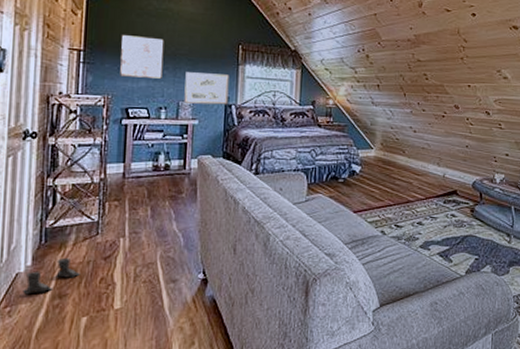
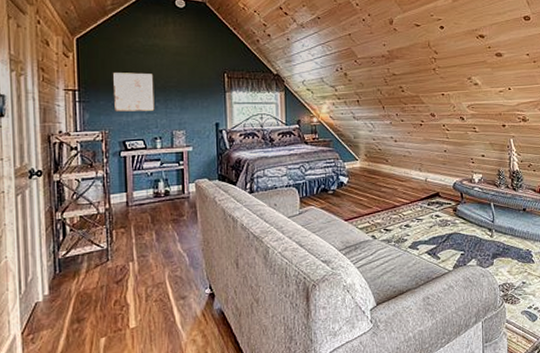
boots: present [23,257,80,295] -> none [43,284,95,322]
wall art: present [184,72,229,105] -> none [176,102,219,132]

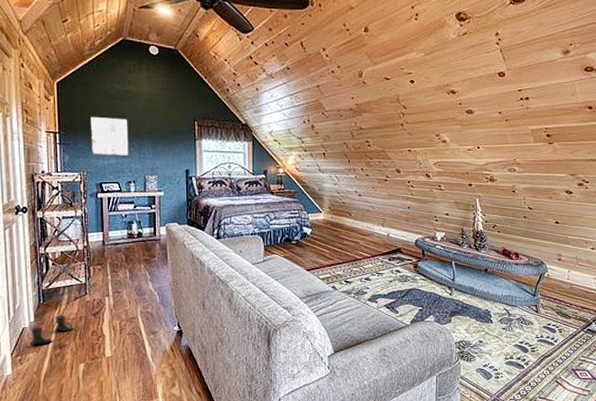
boots: none [43,284,95,322] -> present [29,314,75,346]

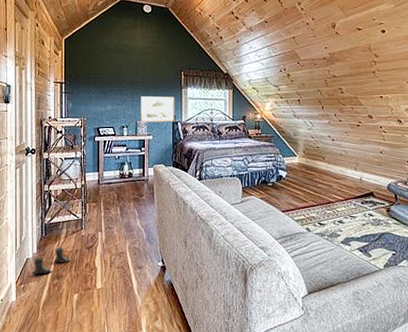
wall art: present [90,117,129,155] -> none [91,69,123,103]
wall art: none [149,148,189,177] -> present [141,96,175,123]

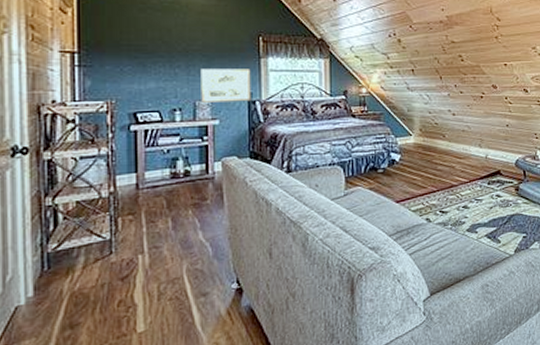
boots: present [32,247,71,275] -> none [25,282,93,329]

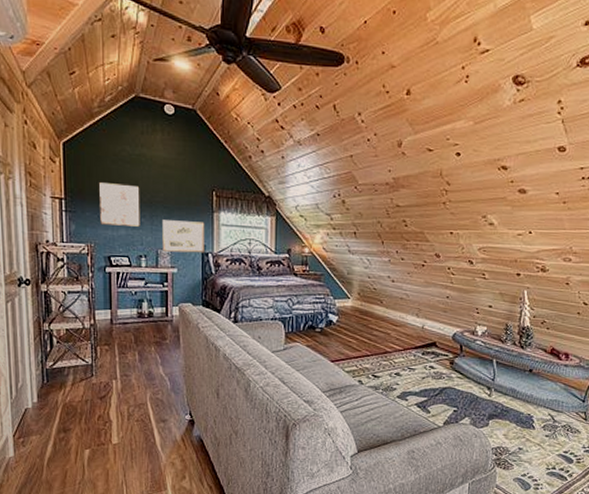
wall art: none [121,33,174,78] -> present [98,182,140,227]

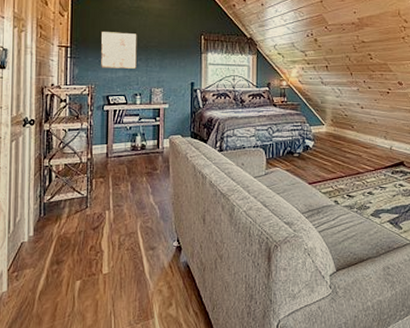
wall art: present [162,220,205,253] -> none [156,62,194,90]

